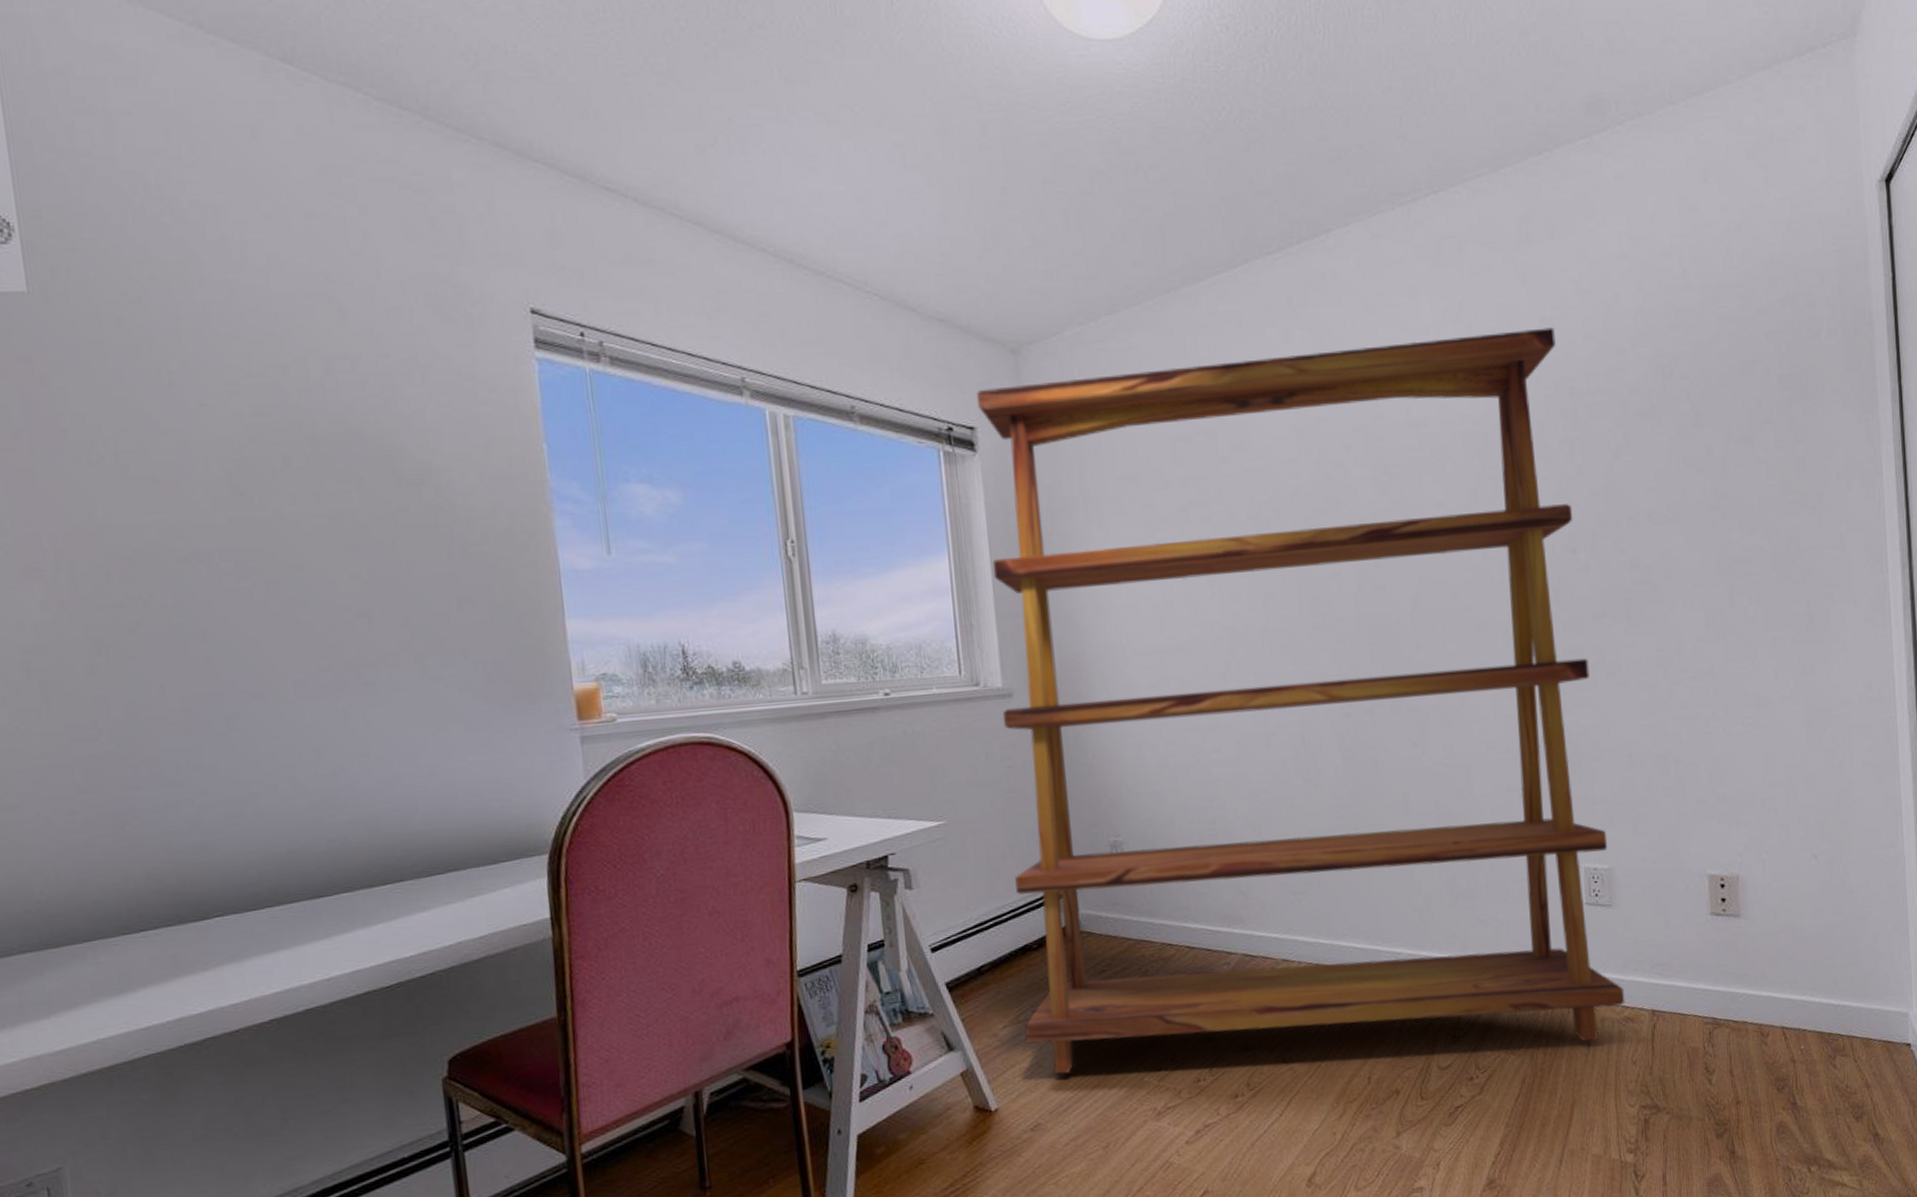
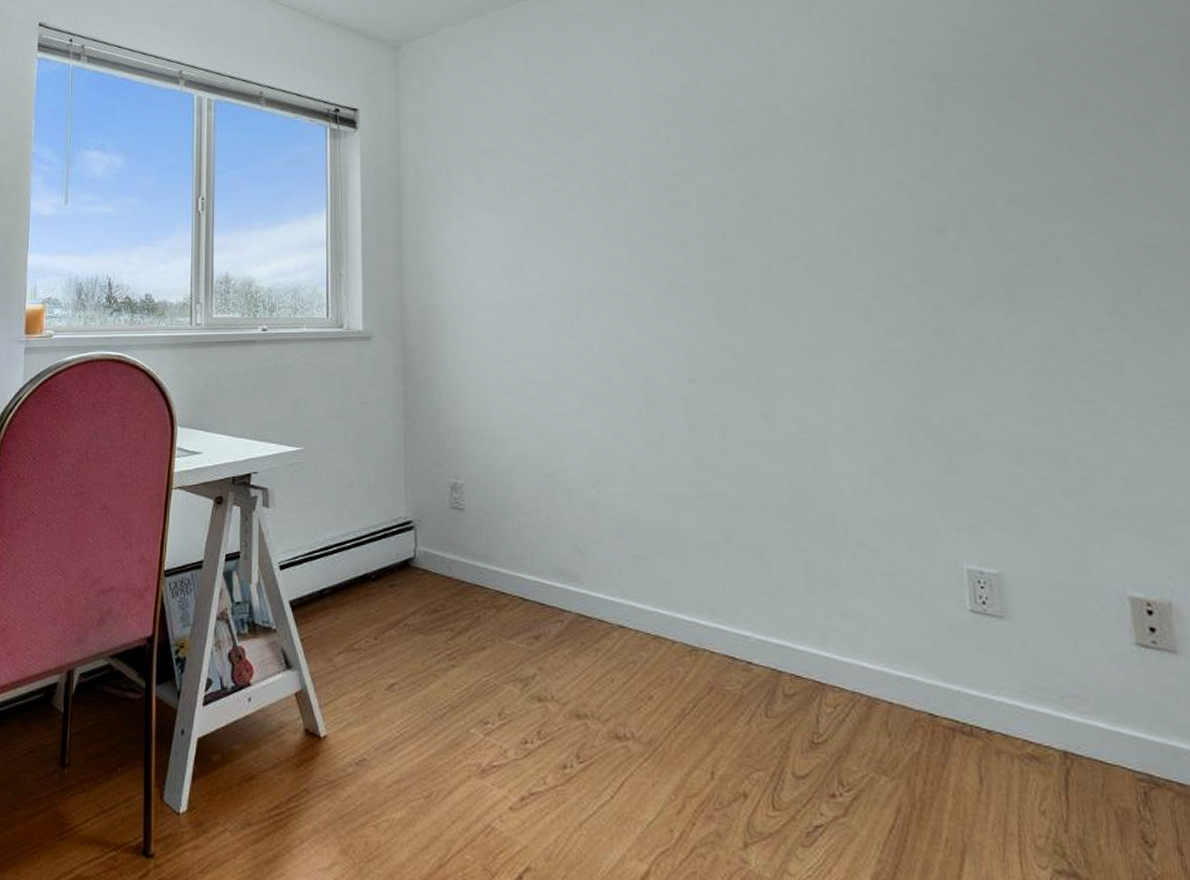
bookshelf: present [976,327,1625,1075] -> none [357,19,1027,776]

